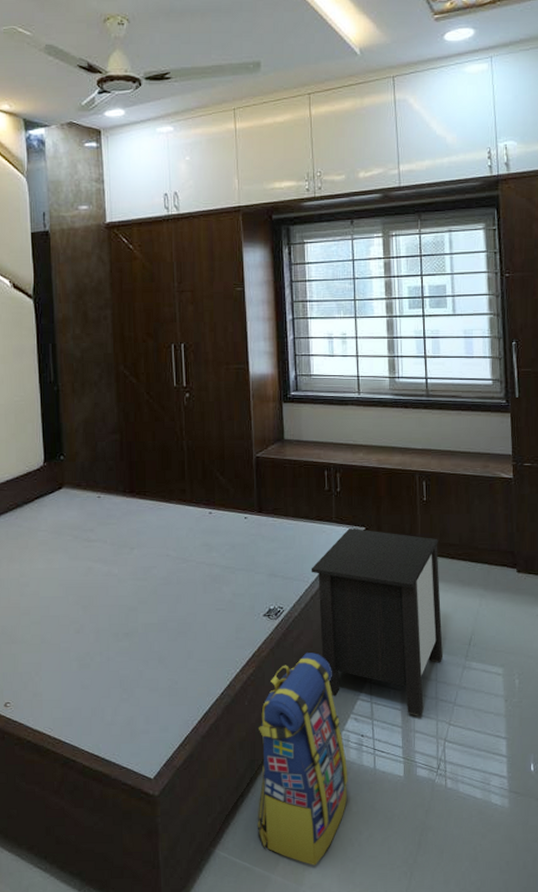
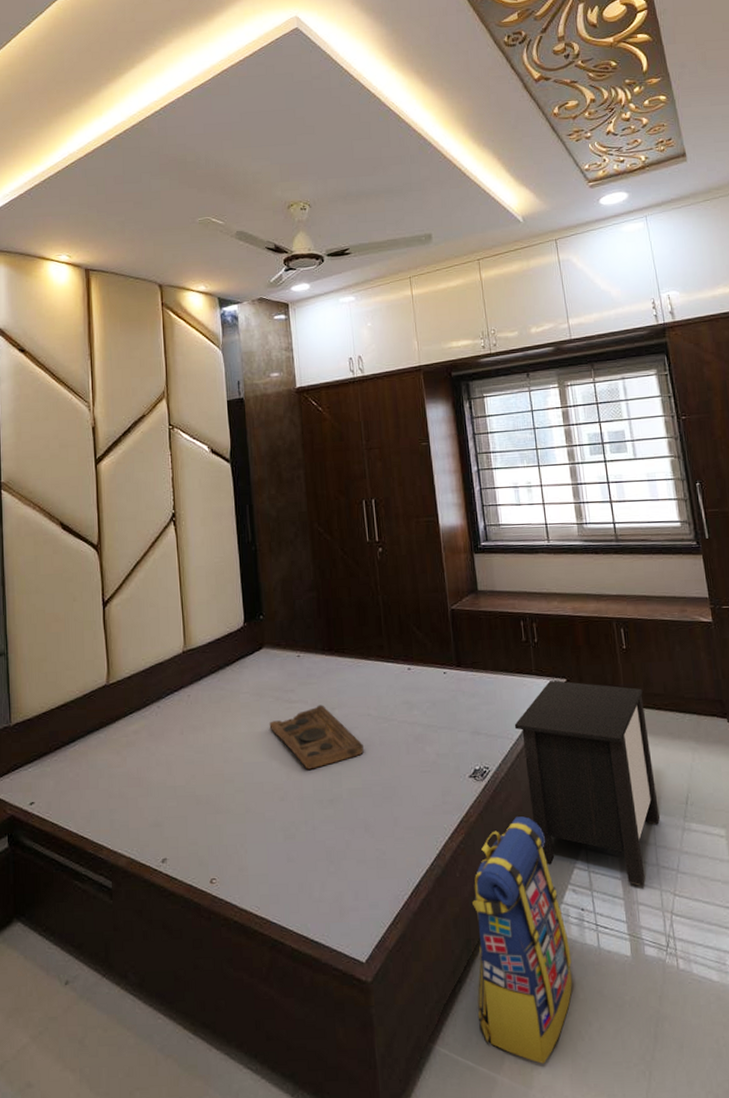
decorative tray: none [67,544,161,605] -> present [269,704,364,770]

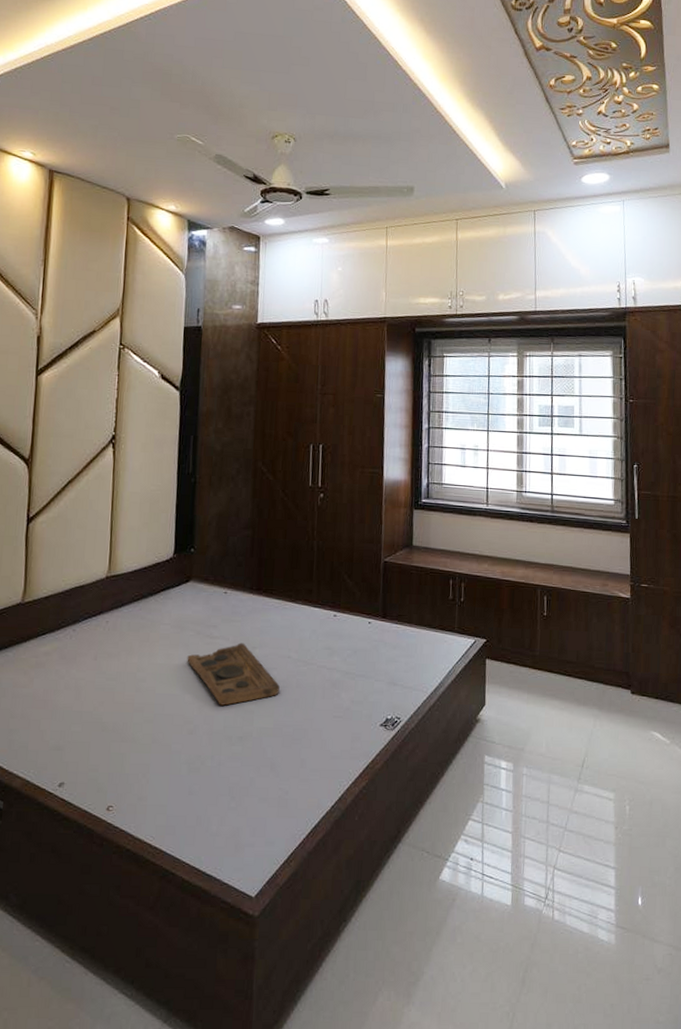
backpack: present [472,816,572,1064] -> none [358,767,455,1002]
nightstand: present [514,680,660,886] -> none [430,639,557,841]

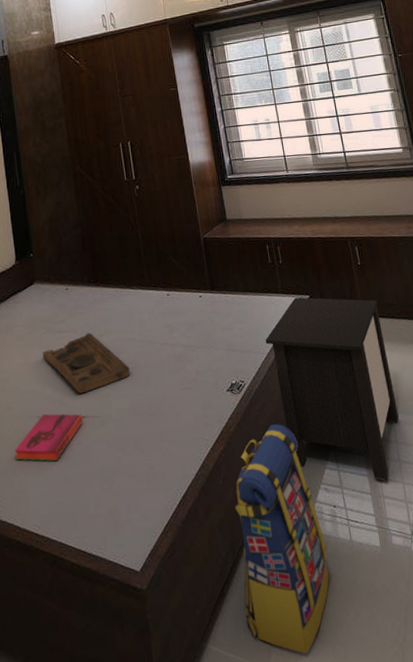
hardback book: none [139,720,221,772] -> present [14,413,83,462]
backpack: none [358,767,455,1002] -> present [235,424,329,654]
nightstand: none [430,639,557,841] -> present [265,297,399,481]

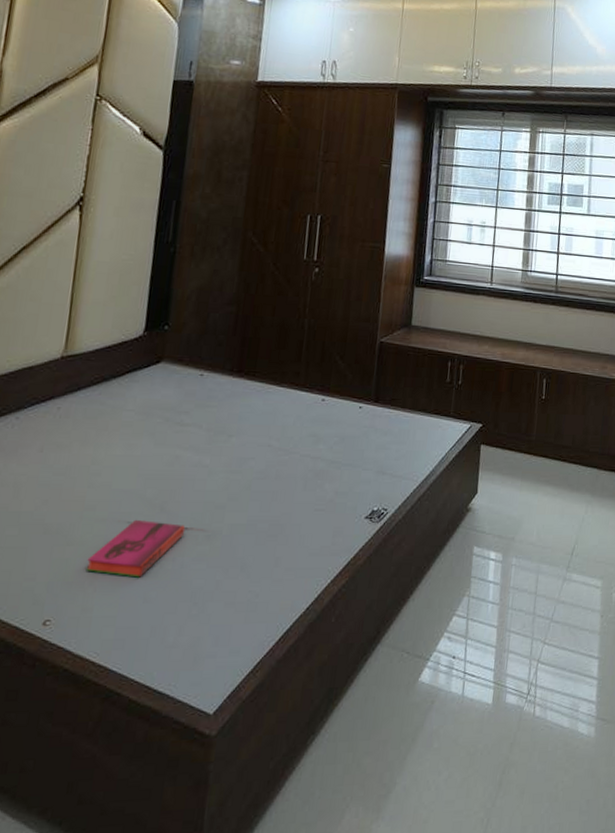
decorative tray: present [42,332,130,394] -> none [151,430,257,501]
backpack: present [235,424,329,654] -> none [325,561,434,816]
nightstand: present [265,297,399,481] -> none [421,424,553,634]

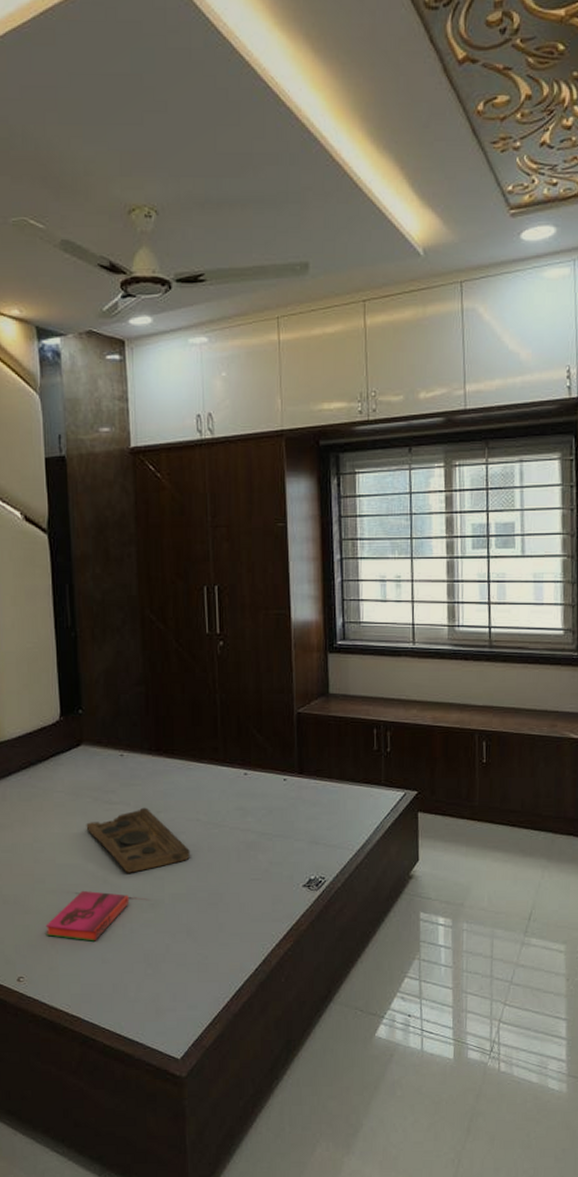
decorative tray: none [151,430,257,501] -> present [86,807,190,873]

